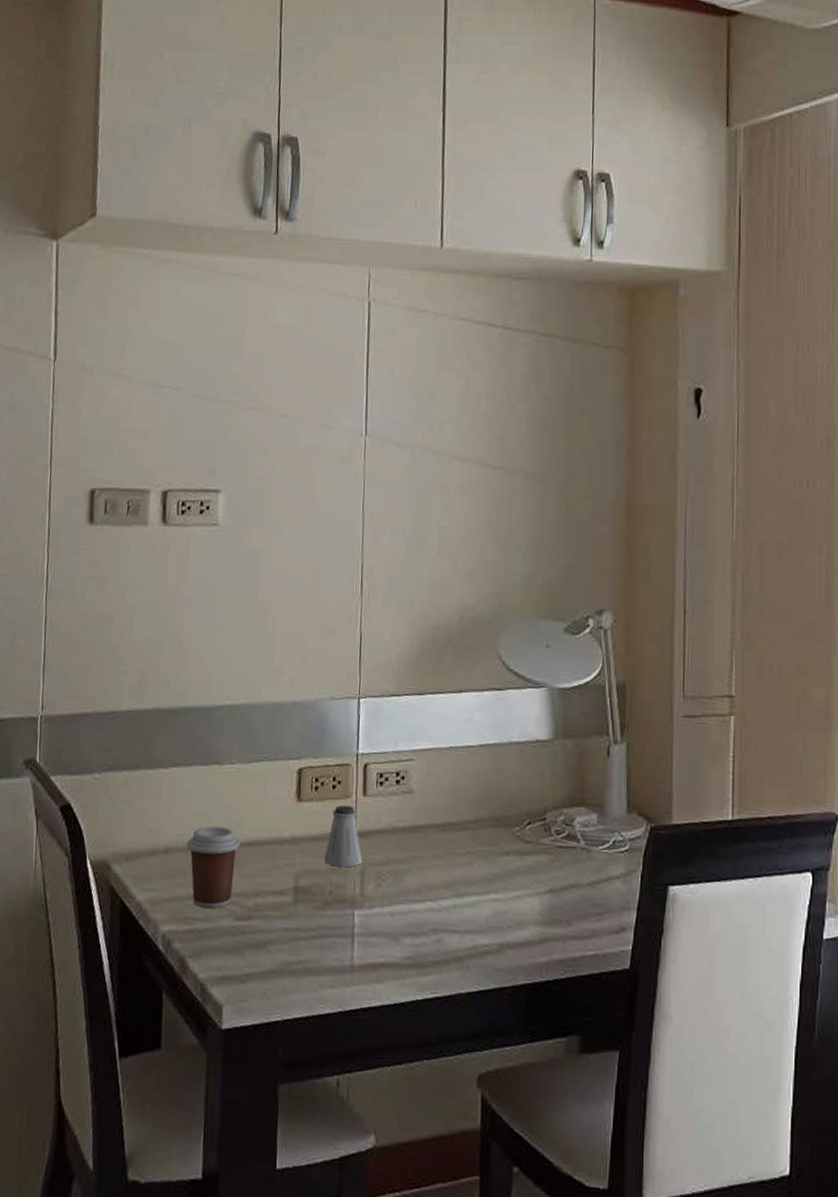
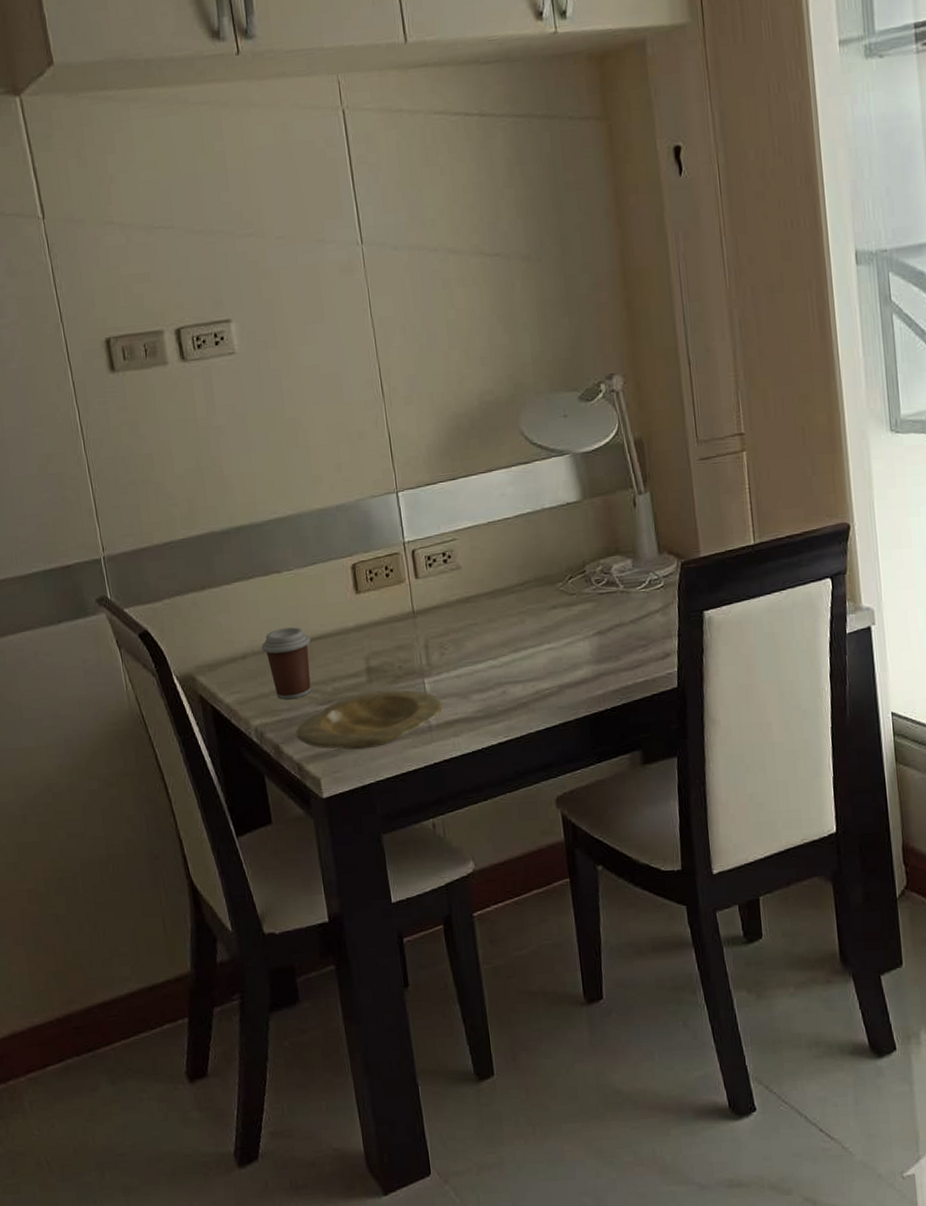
plate: none [205,914,371,980] -> present [296,689,443,750]
saltshaker: present [324,805,363,868] -> none [389,589,425,645]

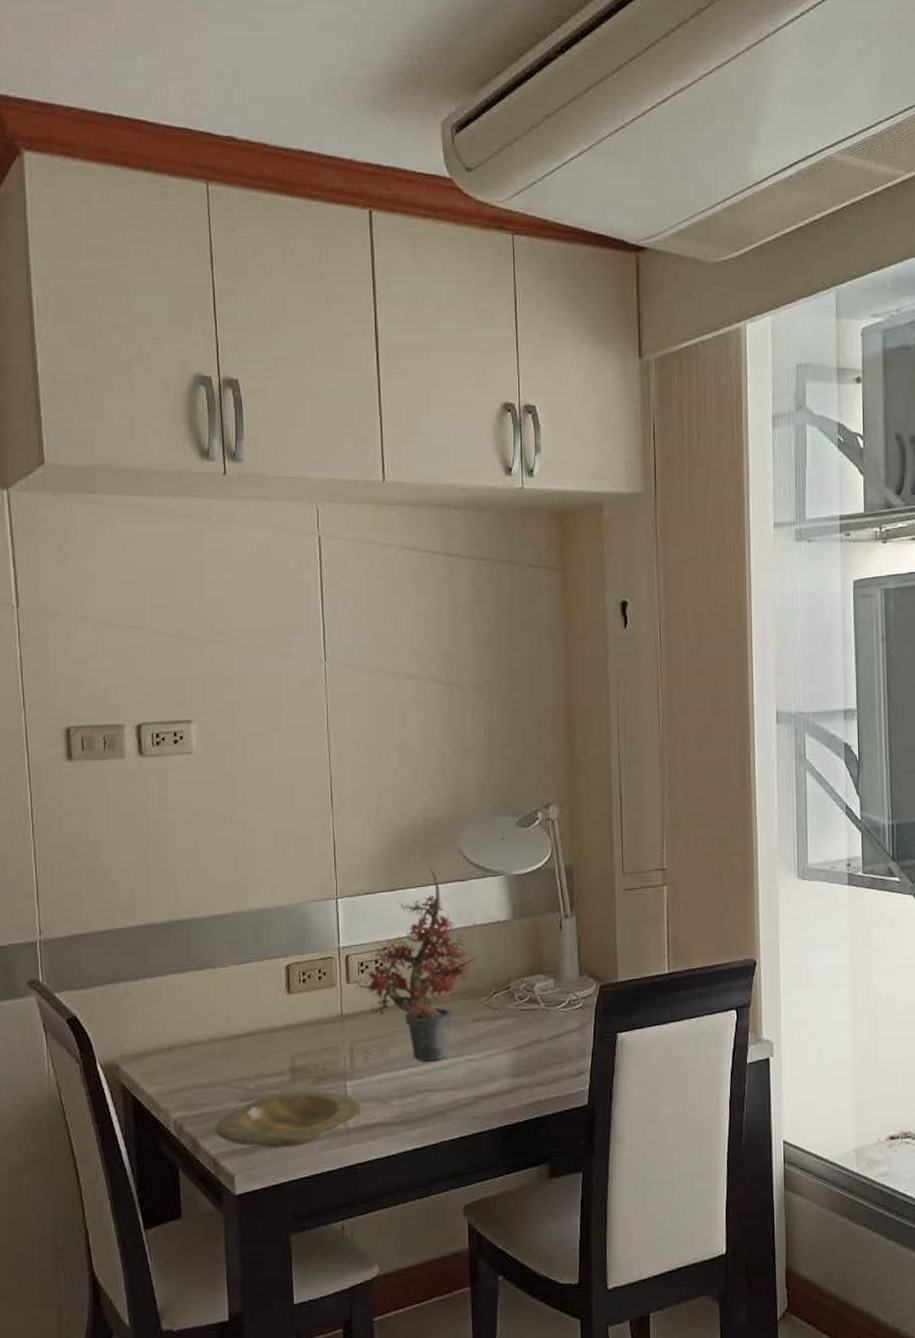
coffee cup: present [261,627,312,700] -> none [189,1023,238,1095]
potted plant: none [422,452,551,653] -> present [353,868,479,1061]

